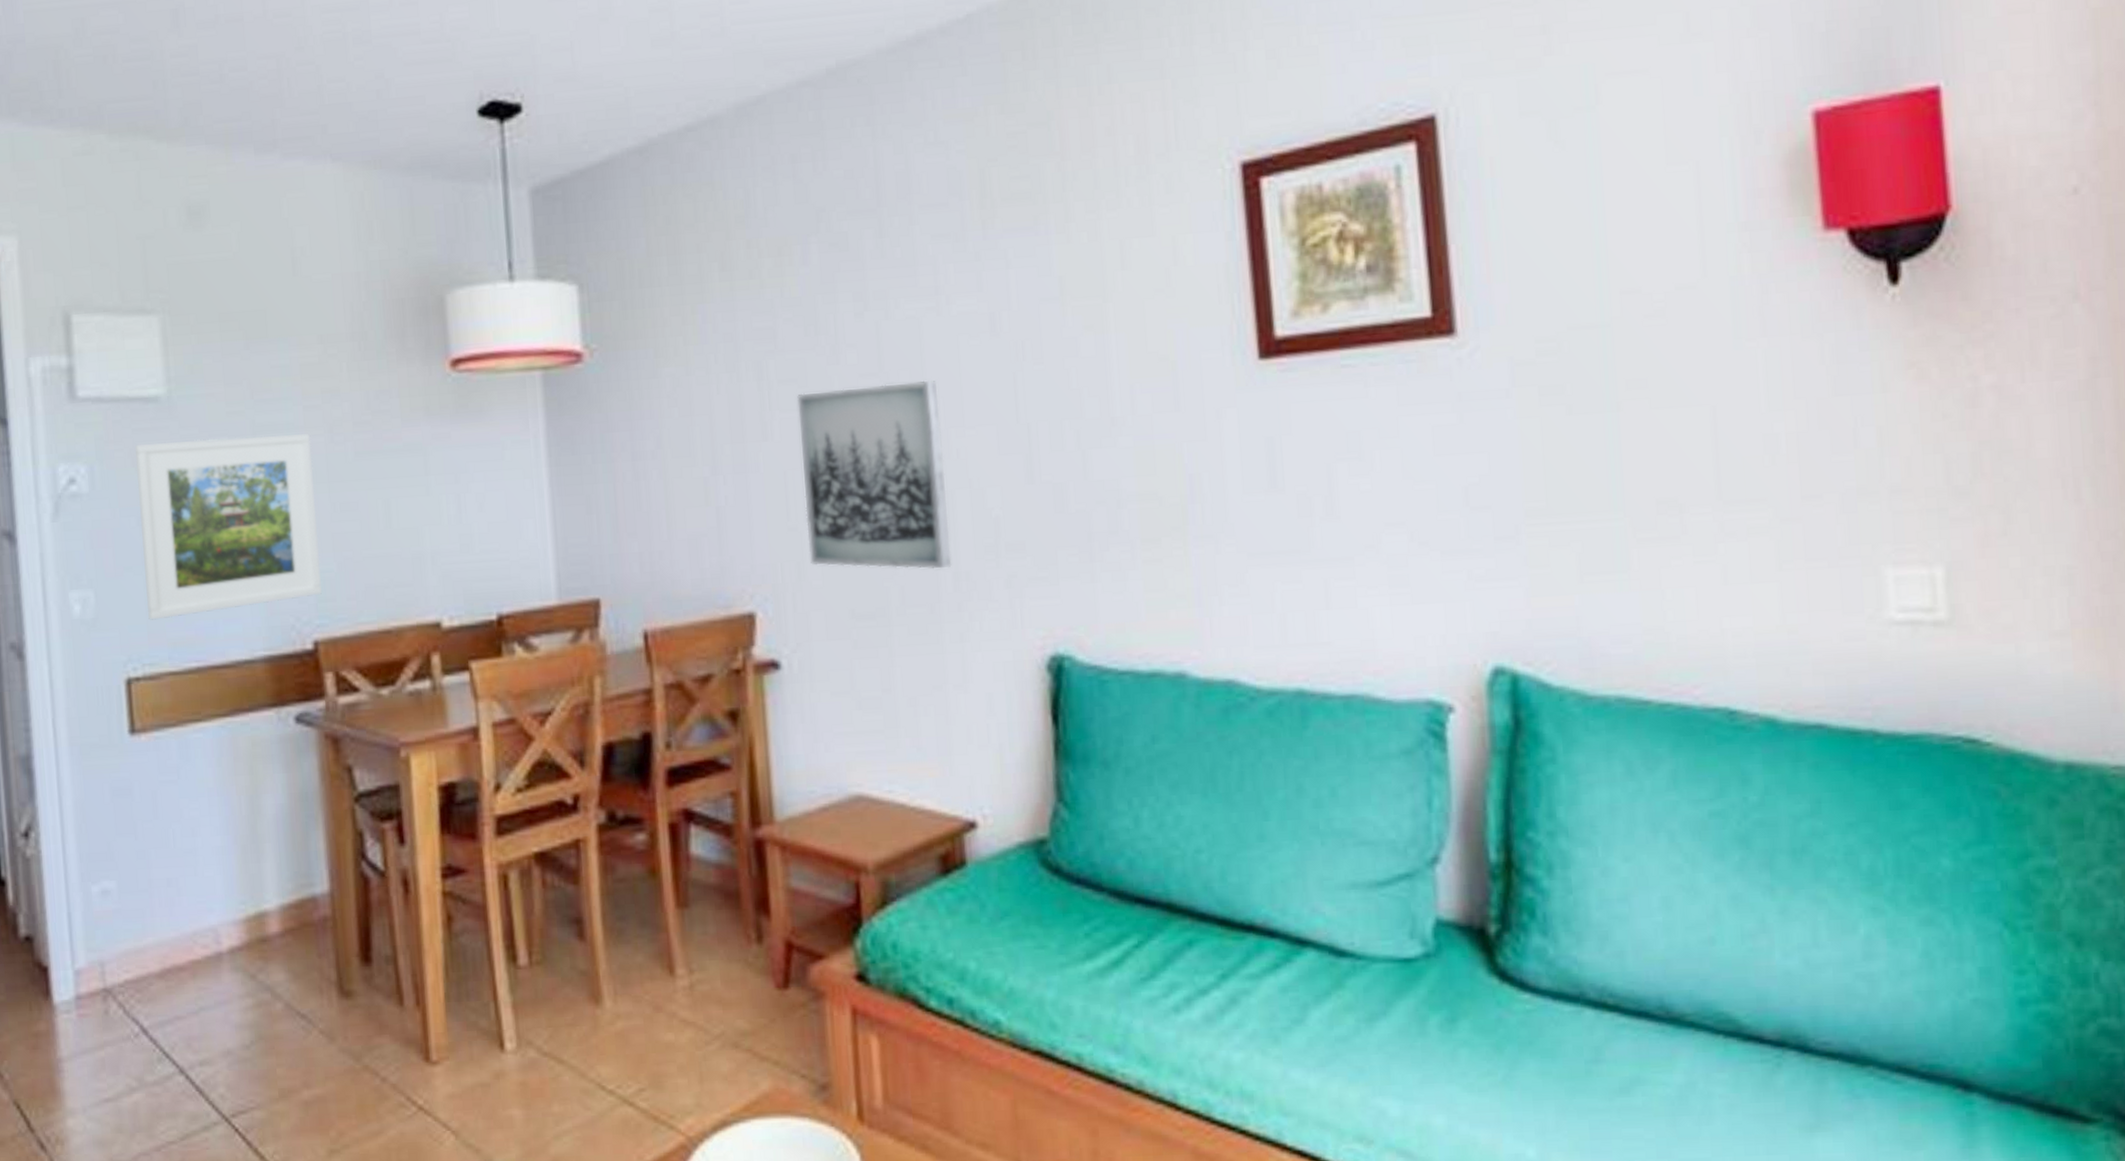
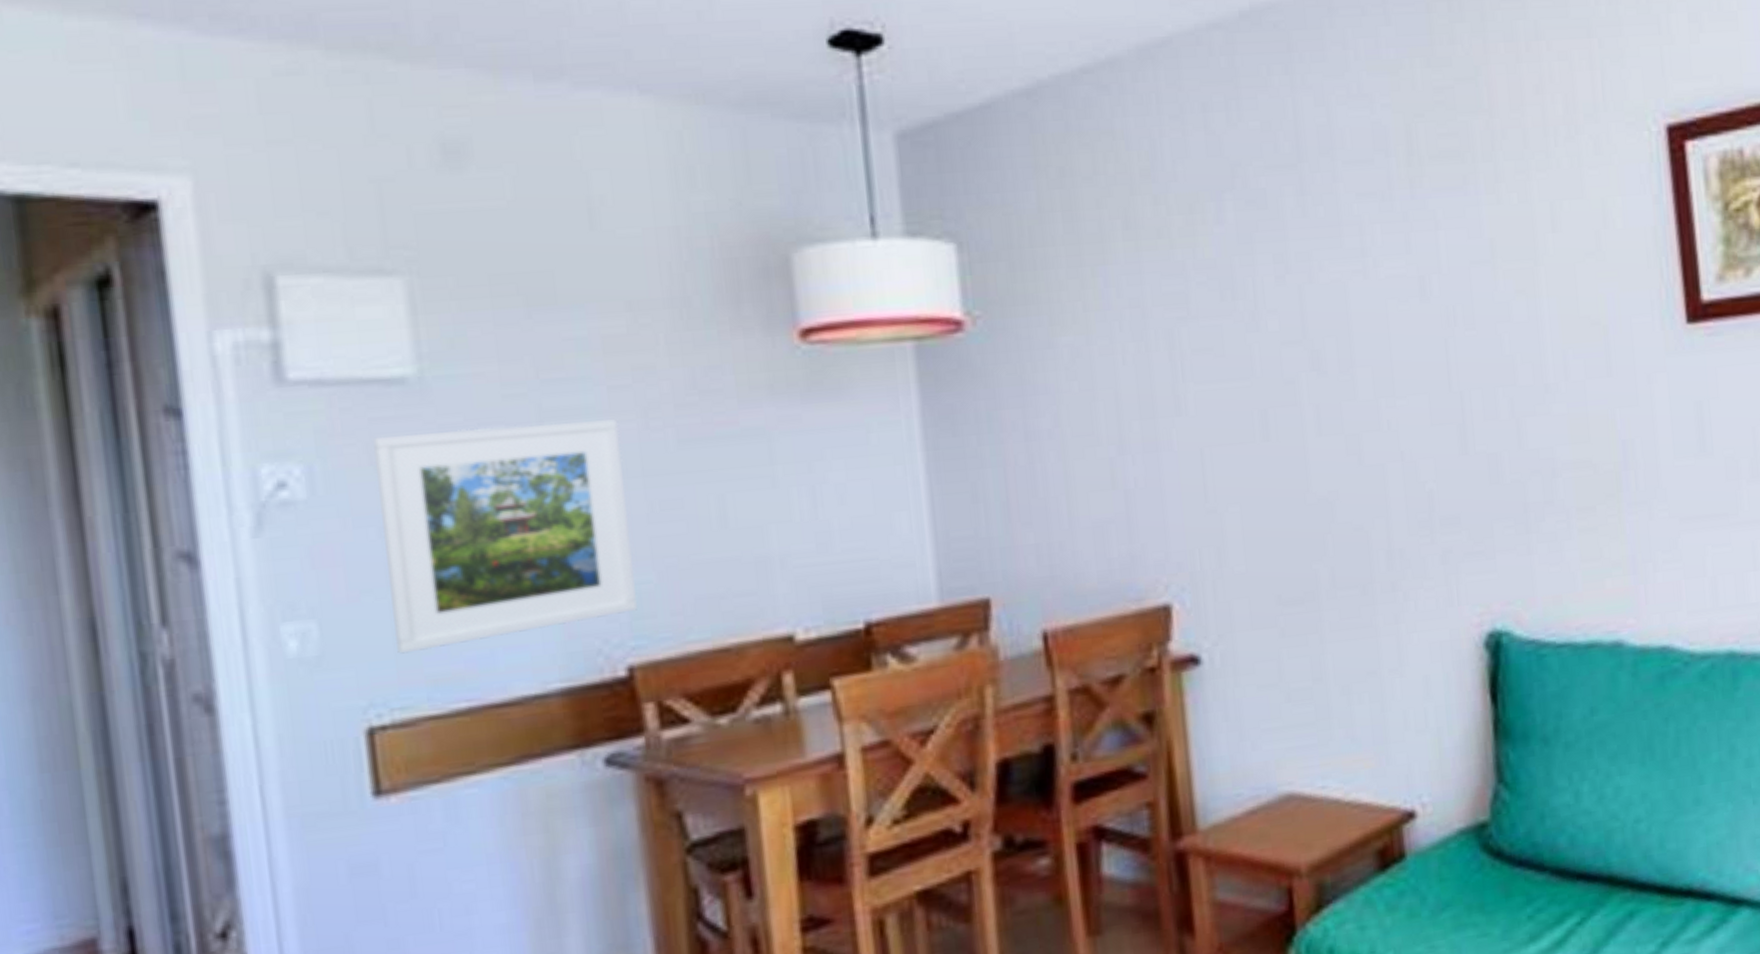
wall art: present [797,380,952,569] -> none [1214,347,1384,550]

